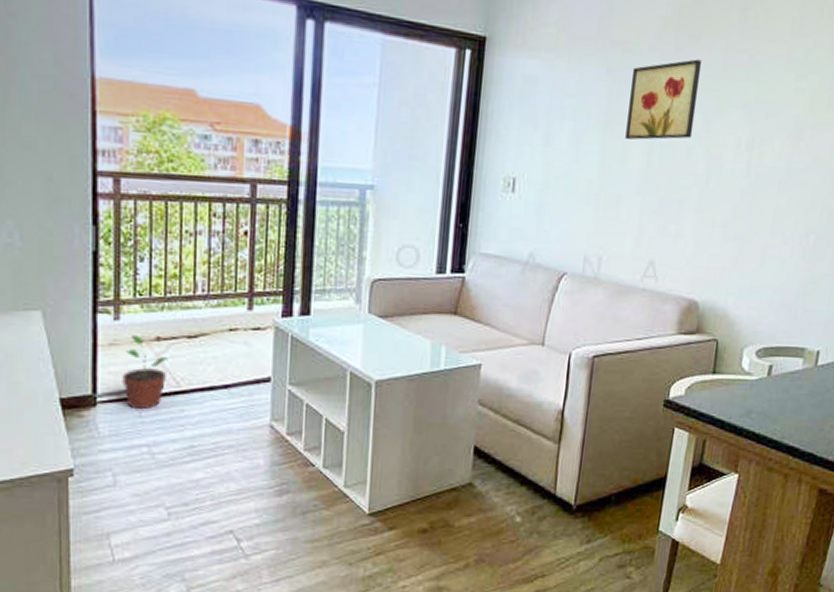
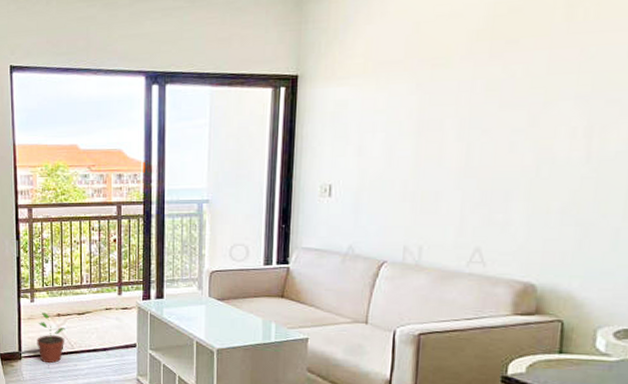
wall art: present [625,59,702,140] -> none [440,61,523,143]

